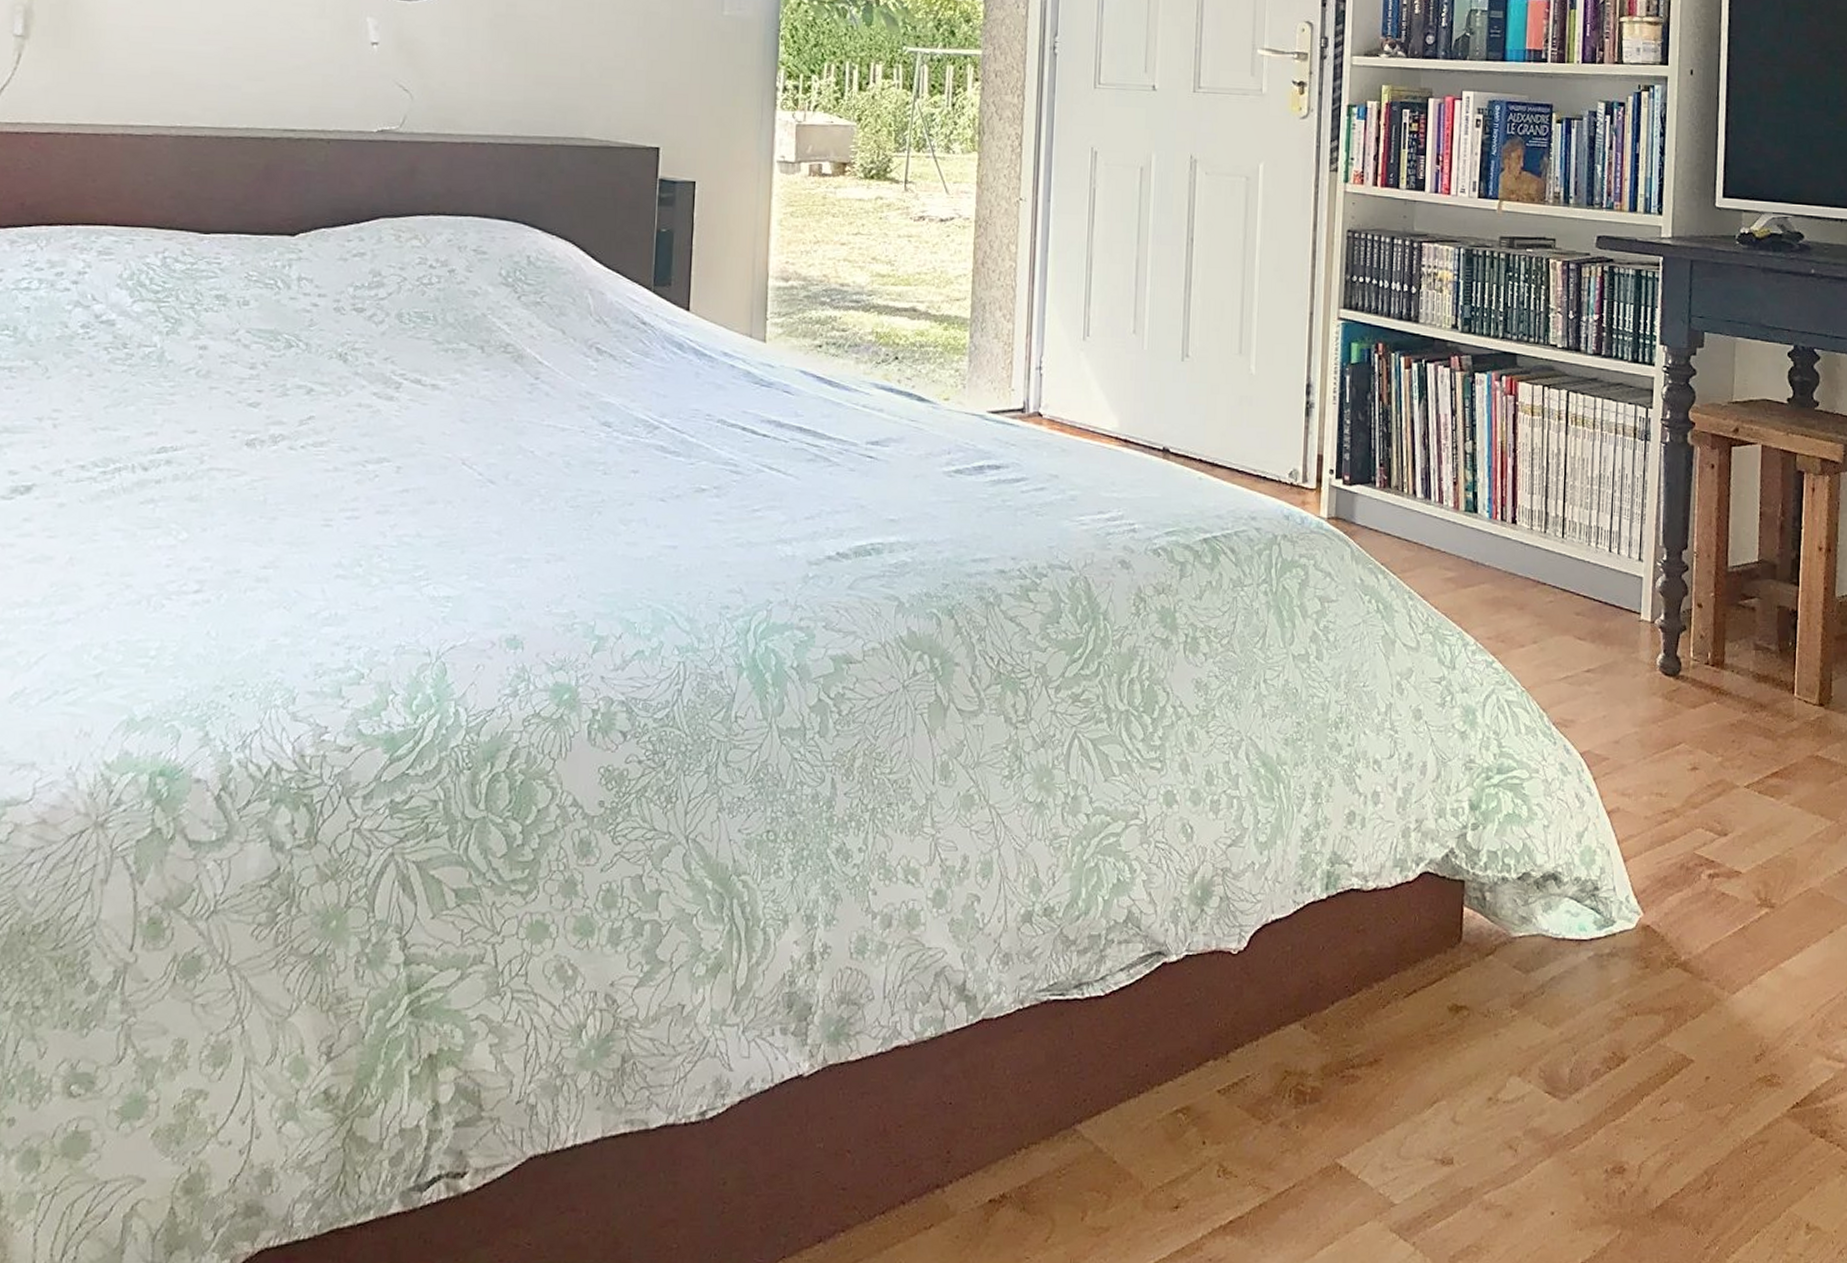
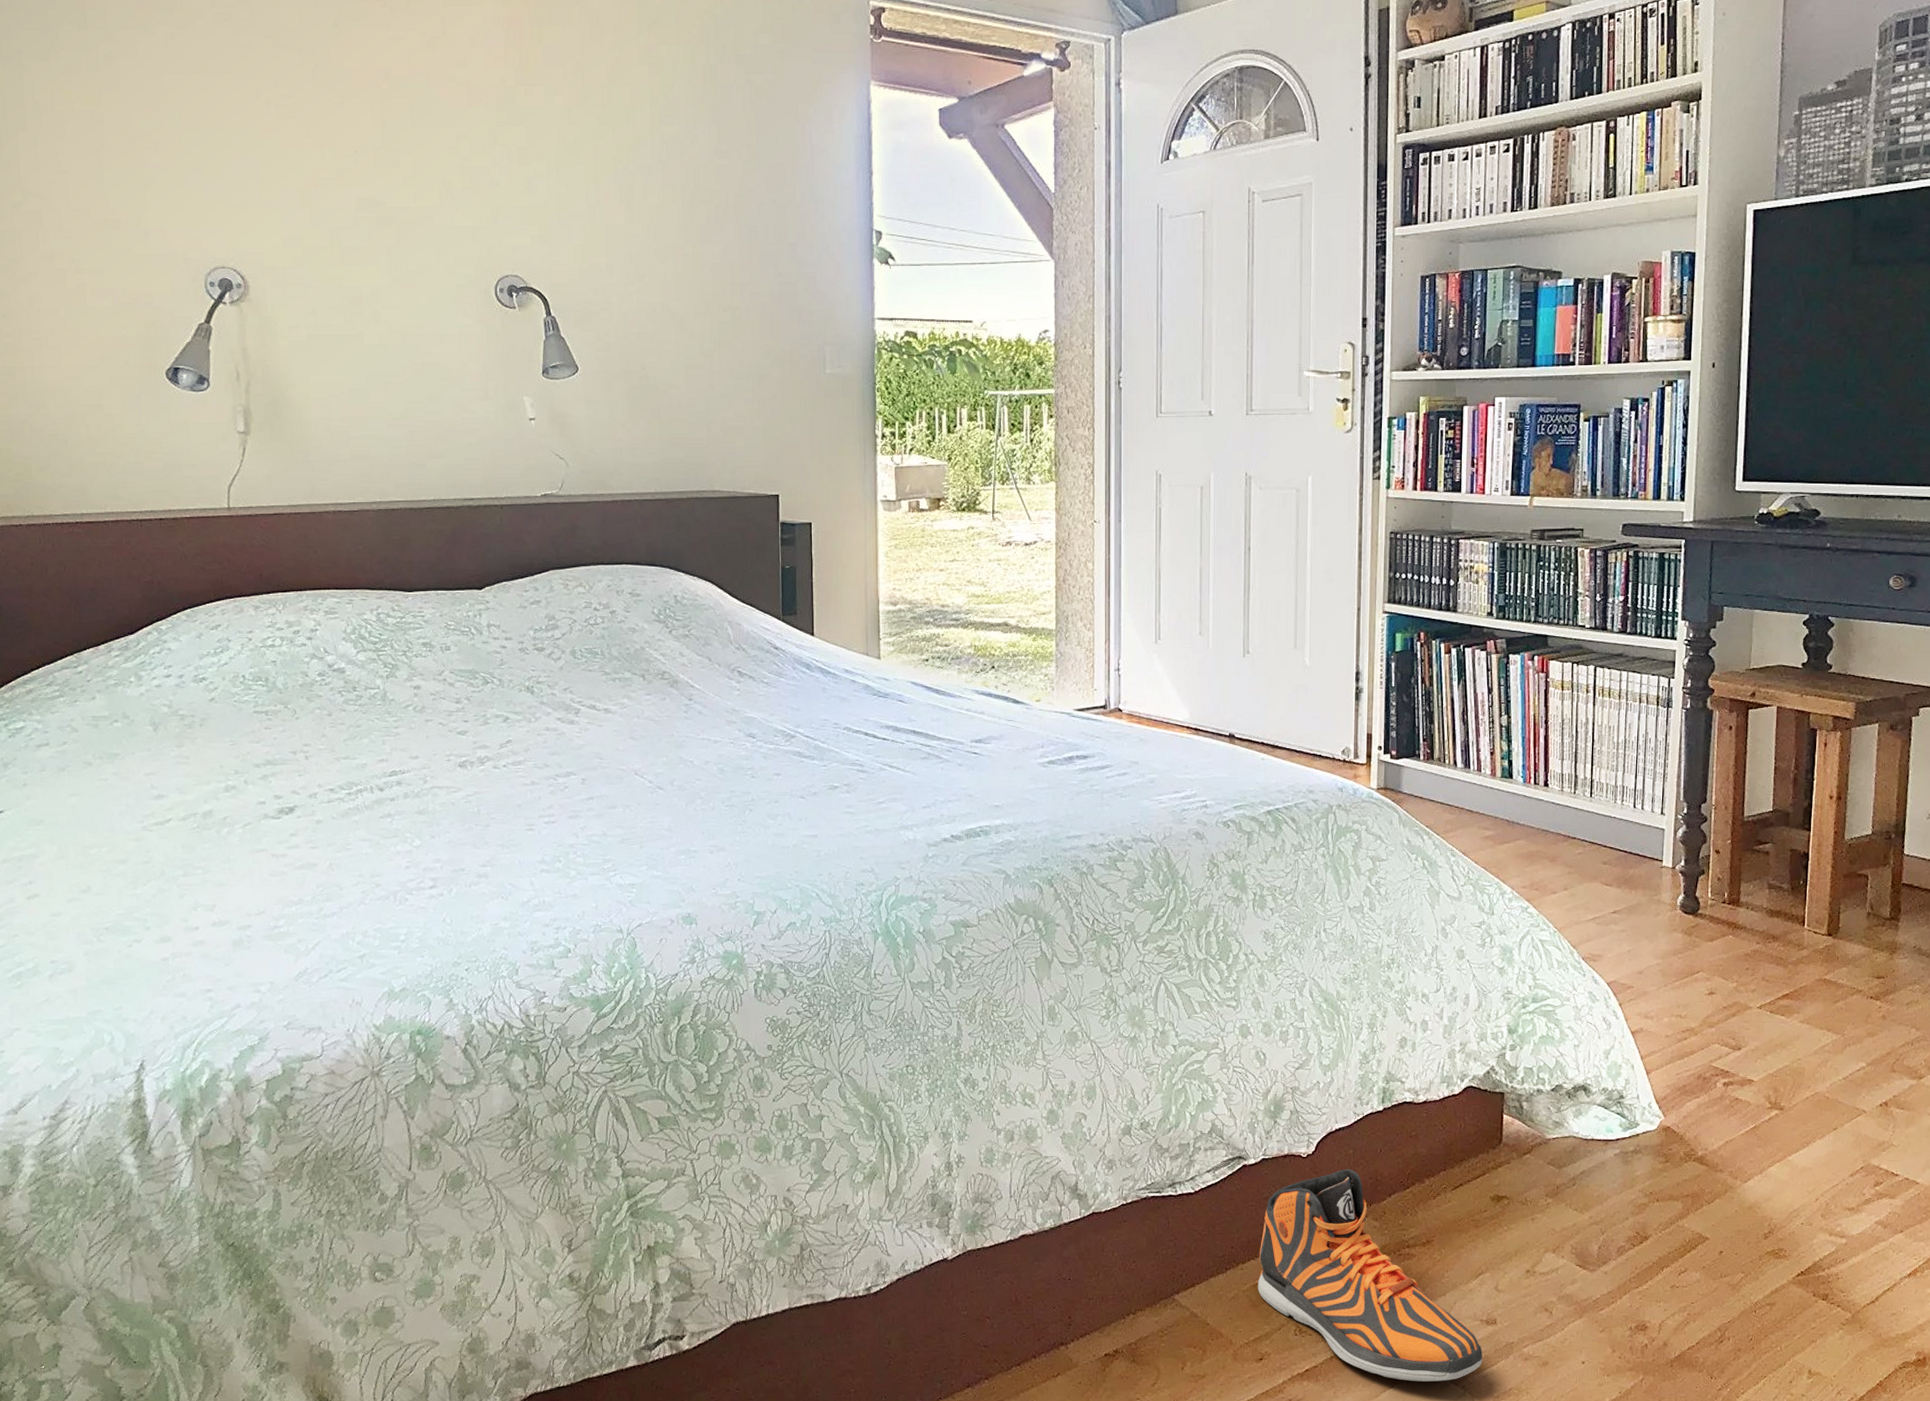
sneaker: none [1175,970,1437,1237] -> present [1257,1169,1482,1382]

